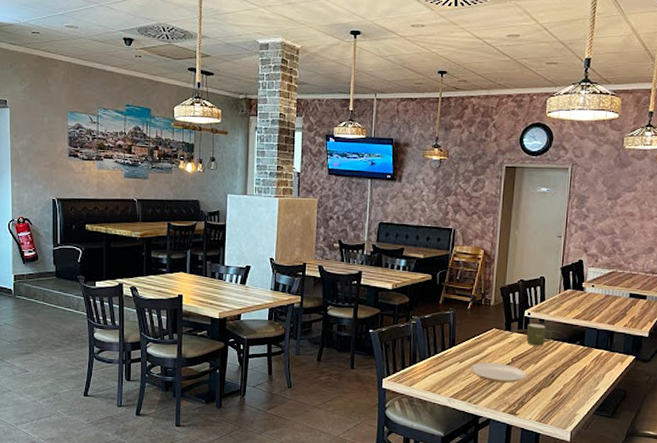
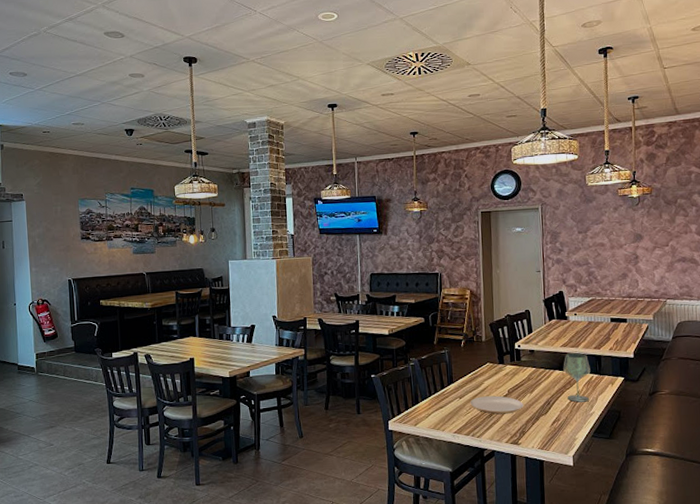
mug: present [527,323,552,346] -> none [519,354,544,376]
wine glass: none [572,326,601,378] -> present [563,353,591,403]

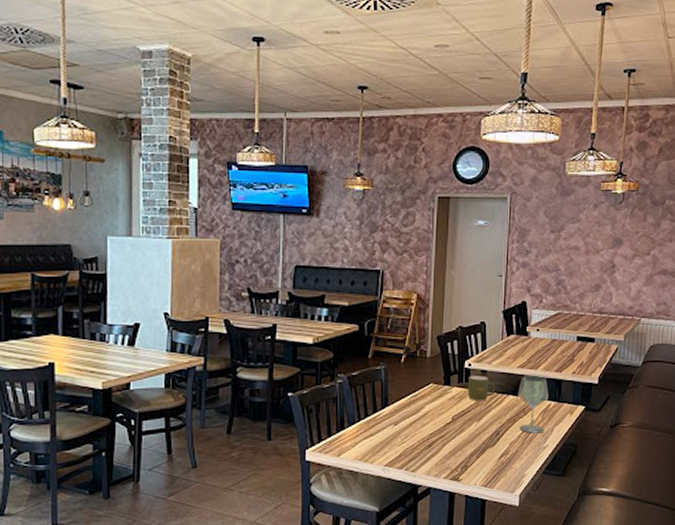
plate: present [470,395,523,415] -> none [406,423,469,445]
mug: none [519,354,544,376] -> present [468,375,496,401]

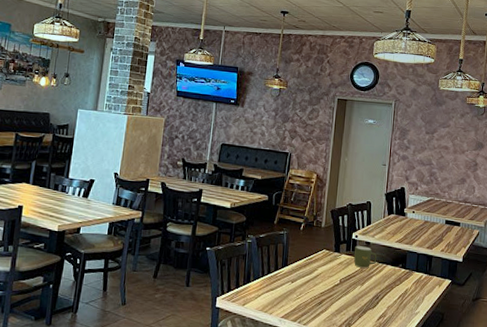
wine glass: present [518,376,549,434] -> none [395,250,421,301]

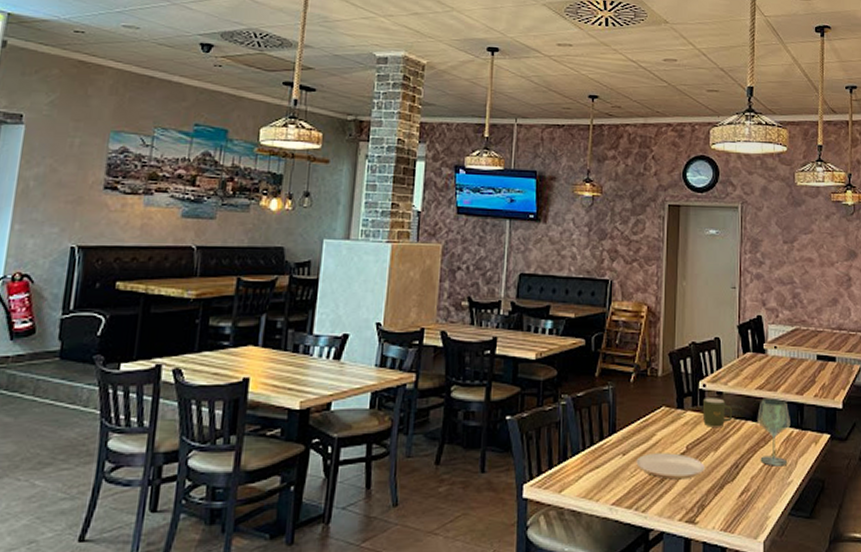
plate: none [301,283,353,304] -> present [636,453,705,480]
wine glass: none [395,250,421,301] -> present [757,399,790,466]

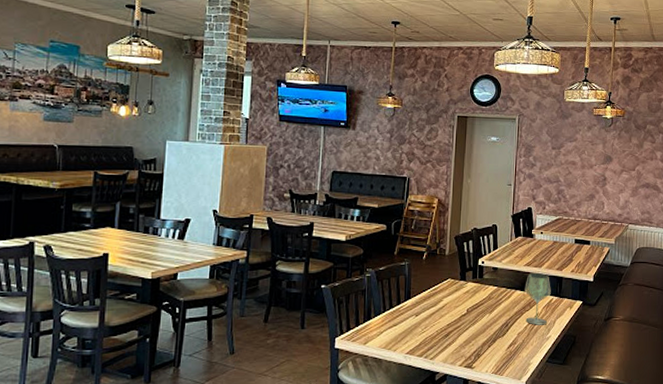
plate: present [636,453,705,480] -> none [426,314,481,335]
mug: present [703,398,733,427] -> none [481,272,506,295]

